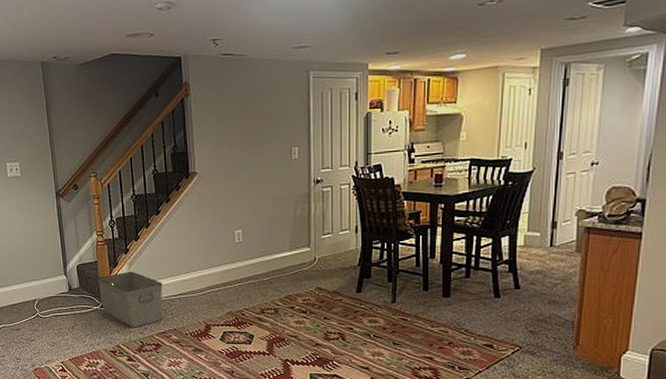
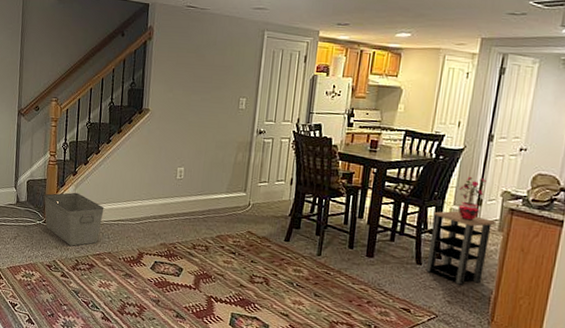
side table: none [505,237,573,313] -> present [426,210,497,285]
potted plant: none [531,199,559,245] -> present [457,176,486,221]

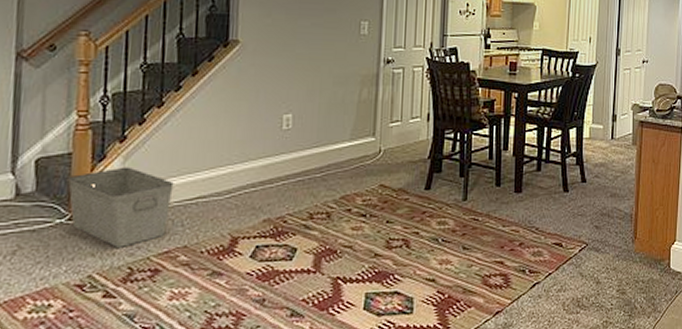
side table: present [426,210,497,285] -> none [573,129,630,207]
potted plant: present [457,176,486,221] -> none [595,92,618,138]

